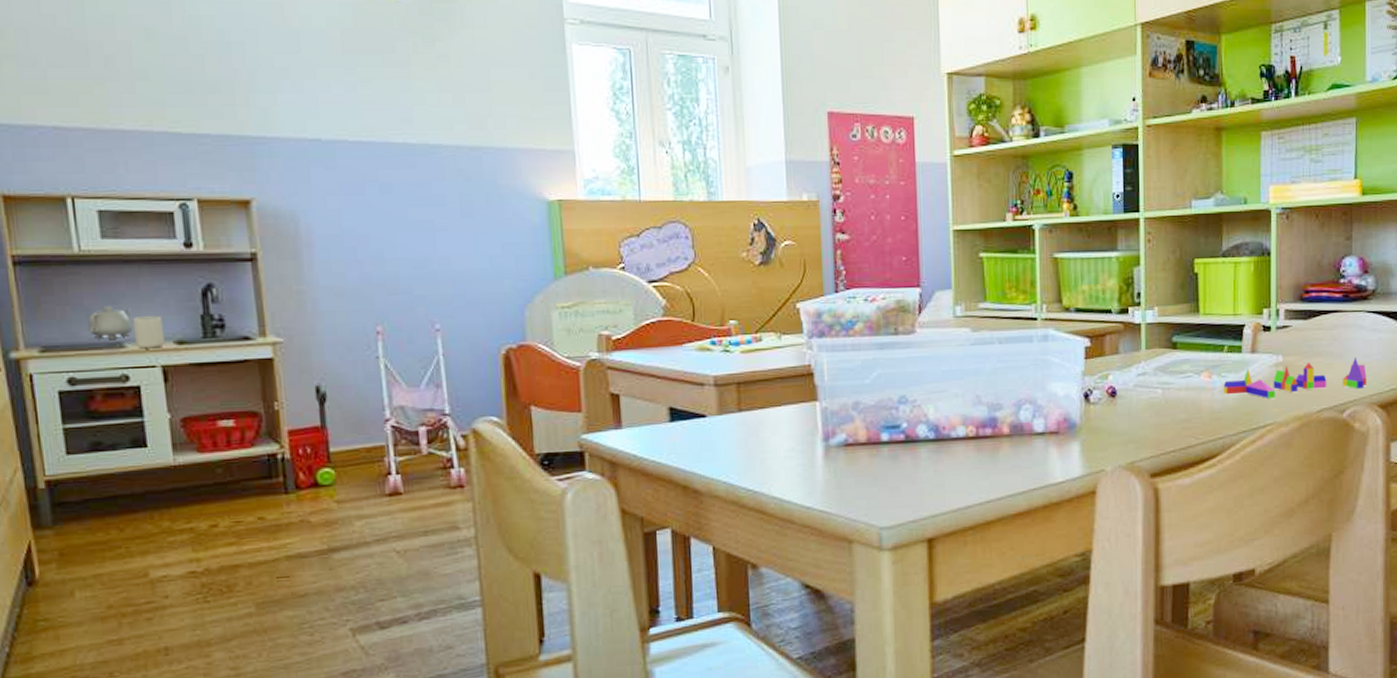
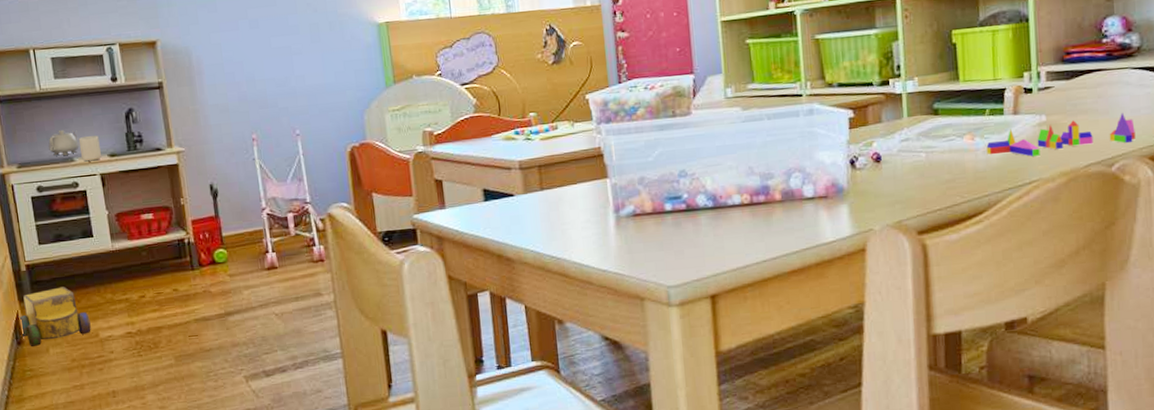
toy truck: none [31,510,138,590] -> present [19,286,91,348]

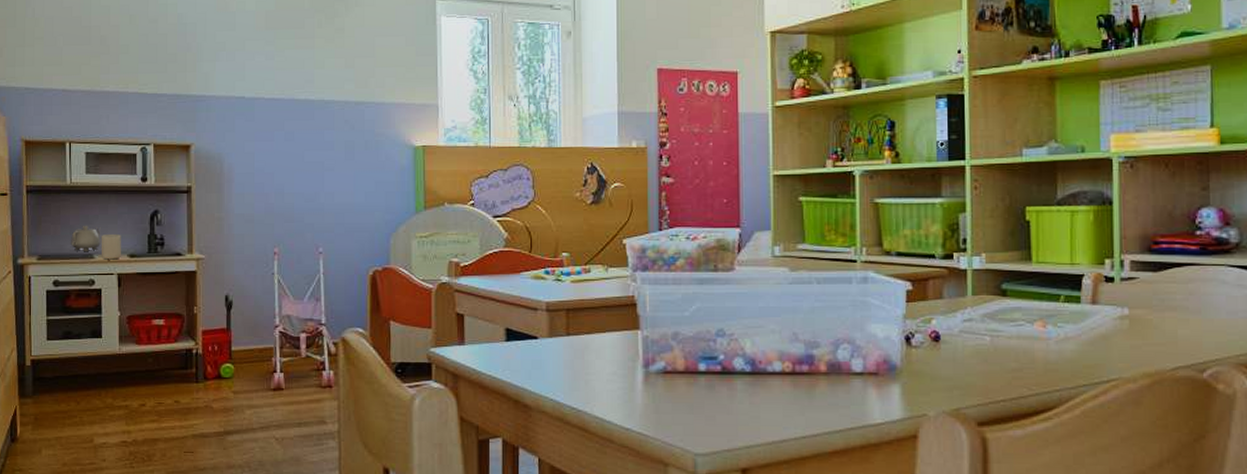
toy truck: present [19,286,91,348] -> none [15,386,87,446]
toy blocks: present [986,113,1136,157] -> none [1059,314,1232,352]

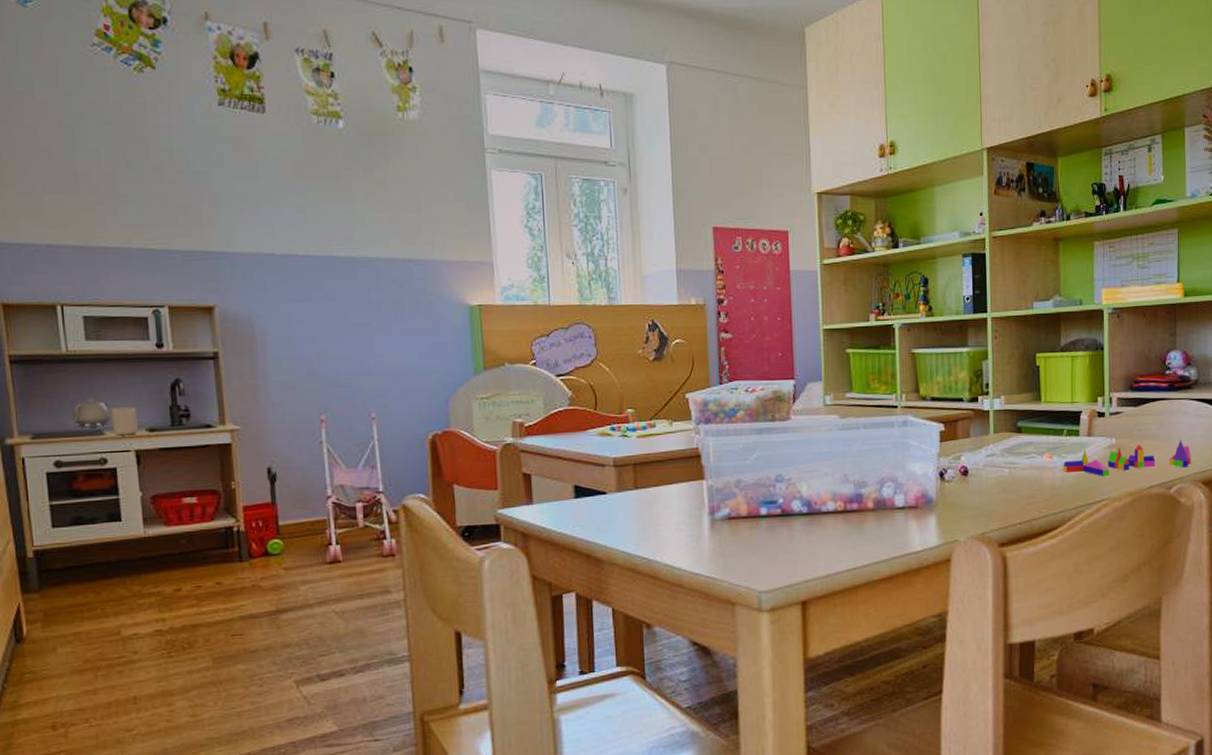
toy blocks: none [1059,314,1232,352] -> present [1063,440,1191,477]

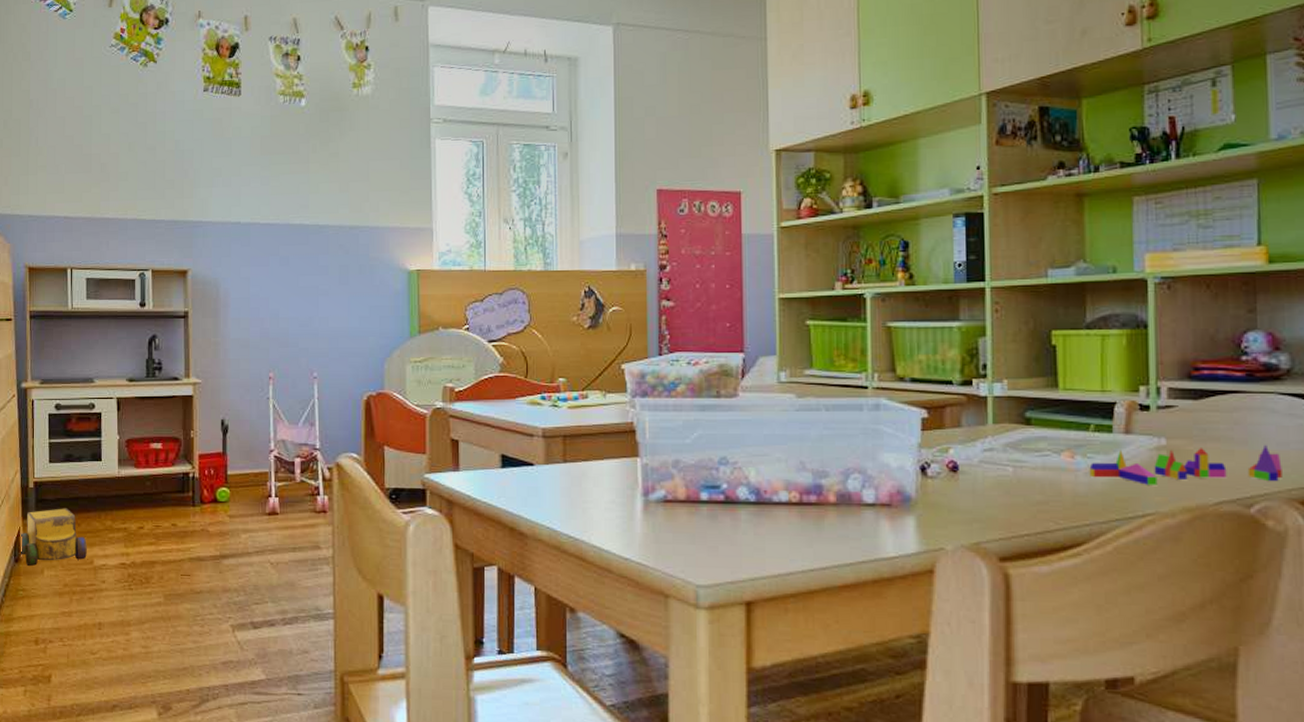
toy truck: none [20,576,112,646] -> present [19,508,87,567]
teapot: present [71,397,113,428] -> none [71,349,102,377]
cup: present [111,407,139,436] -> none [101,359,121,384]

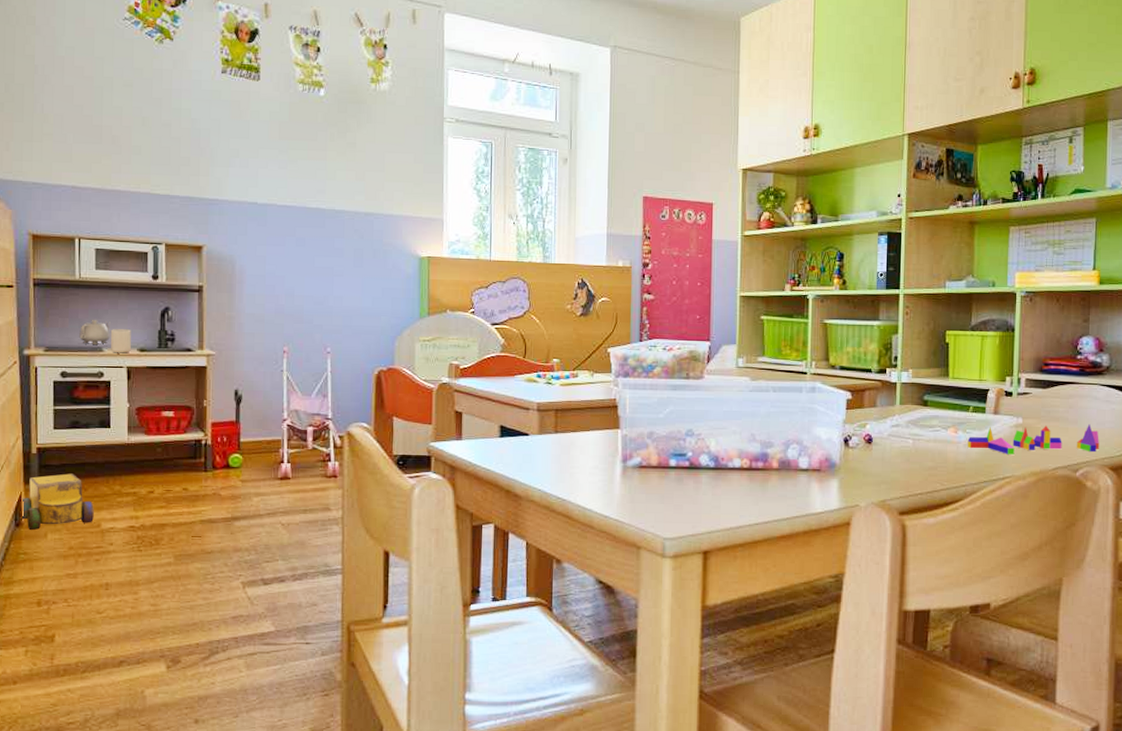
teapot: none [71,349,102,377] -> present [78,319,111,346]
cup: none [101,359,121,384] -> present [110,329,132,354]

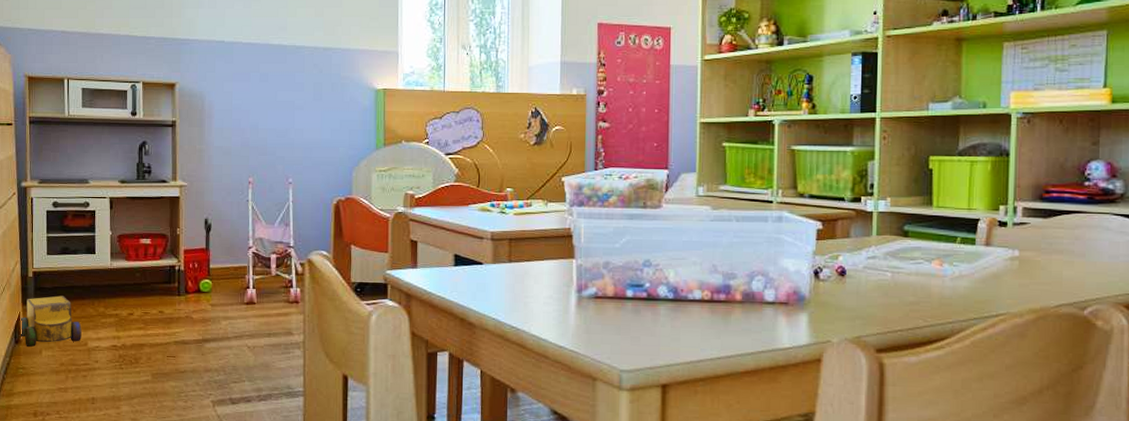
teapot: present [78,319,111,346] -> none [67,153,96,178]
cup: present [110,329,132,354] -> none [95,162,114,185]
toy blocks: present [967,424,1099,454] -> none [954,258,1112,290]

